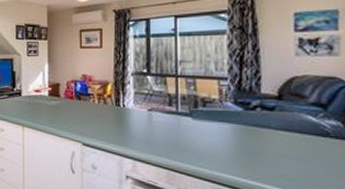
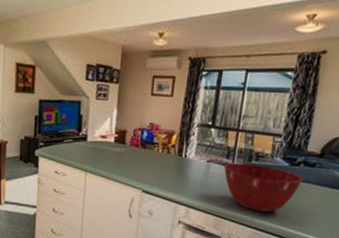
mixing bowl: none [167,111,263,164] -> present [224,163,303,213]

